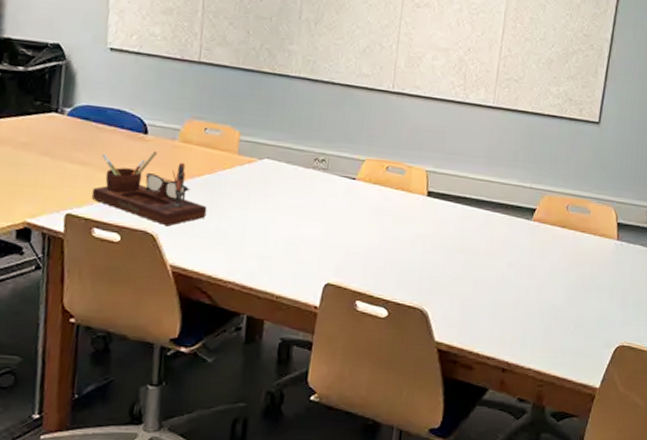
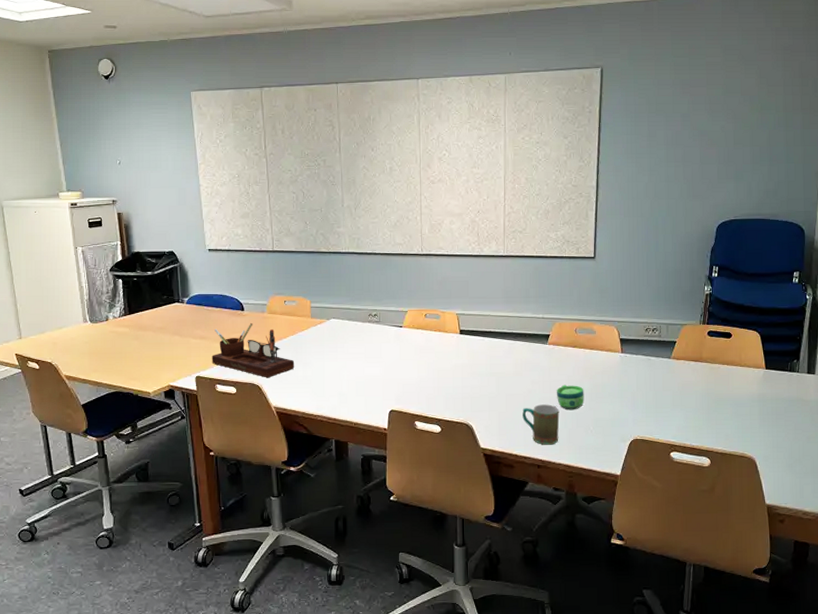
mug: none [491,293,537,345] -> present [522,404,560,445]
cup: none [535,271,569,304] -> present [556,384,584,411]

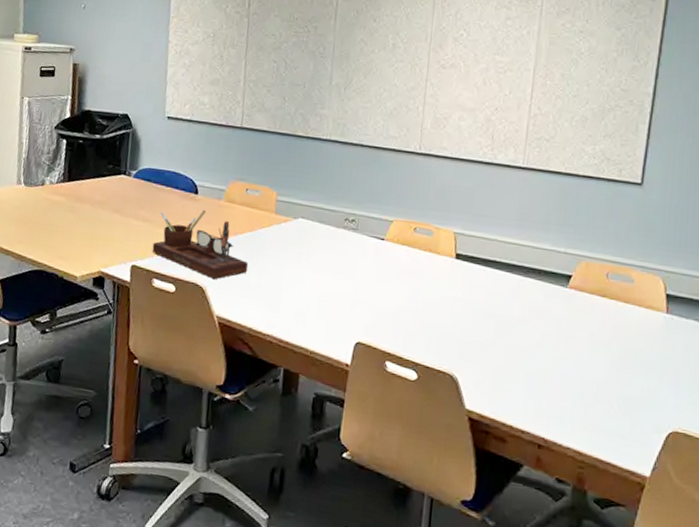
mug: present [522,404,560,445] -> none [524,364,575,421]
cup: present [556,384,584,411] -> none [573,343,611,380]

